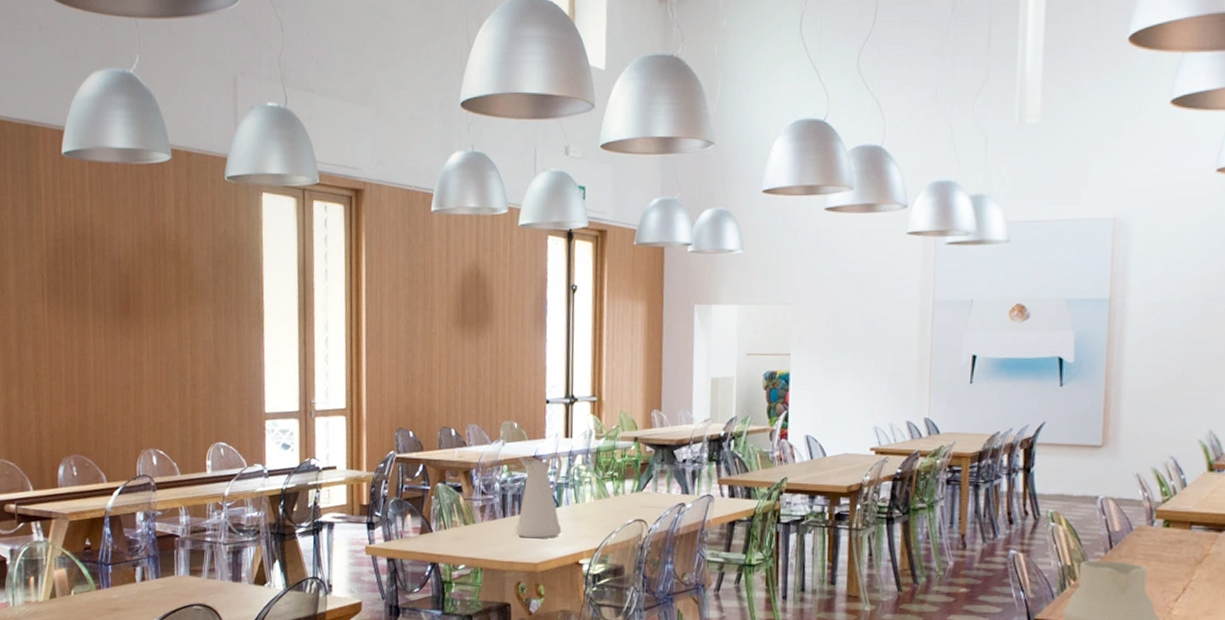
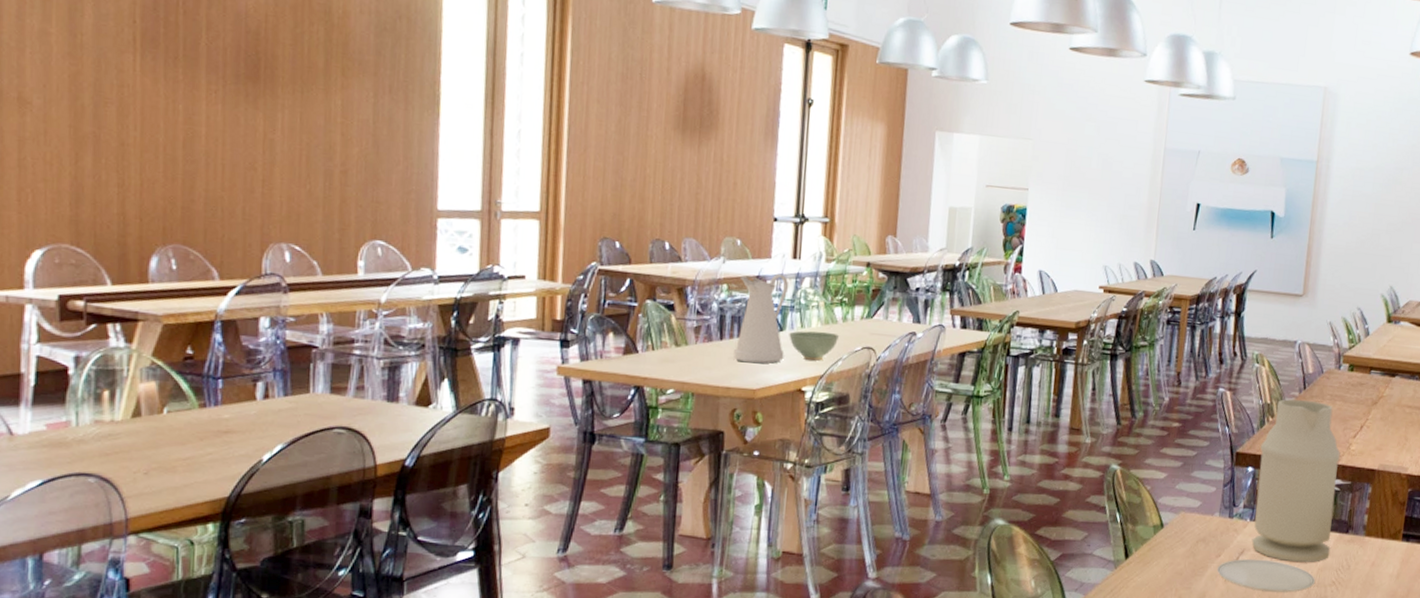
bowl: none [565,506,612,534] -> present [789,331,840,361]

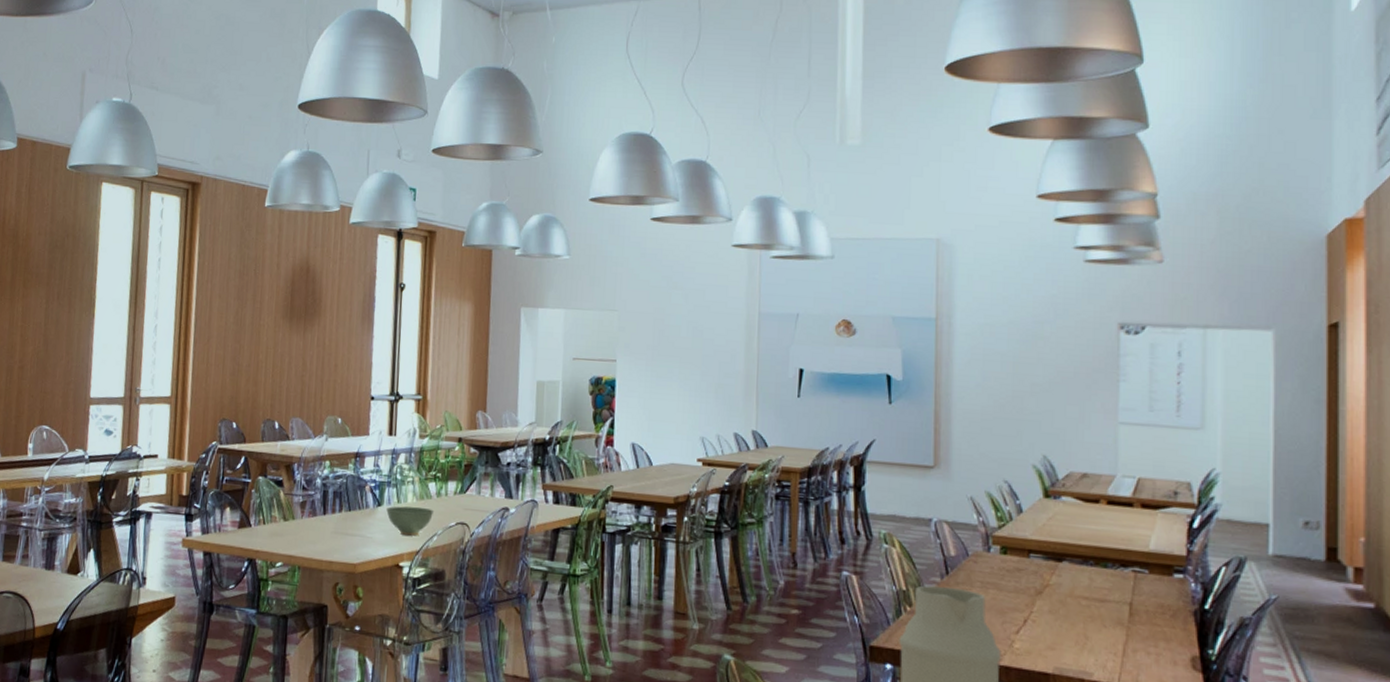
pitcher: present [734,273,789,364] -> none [336,450,386,539]

